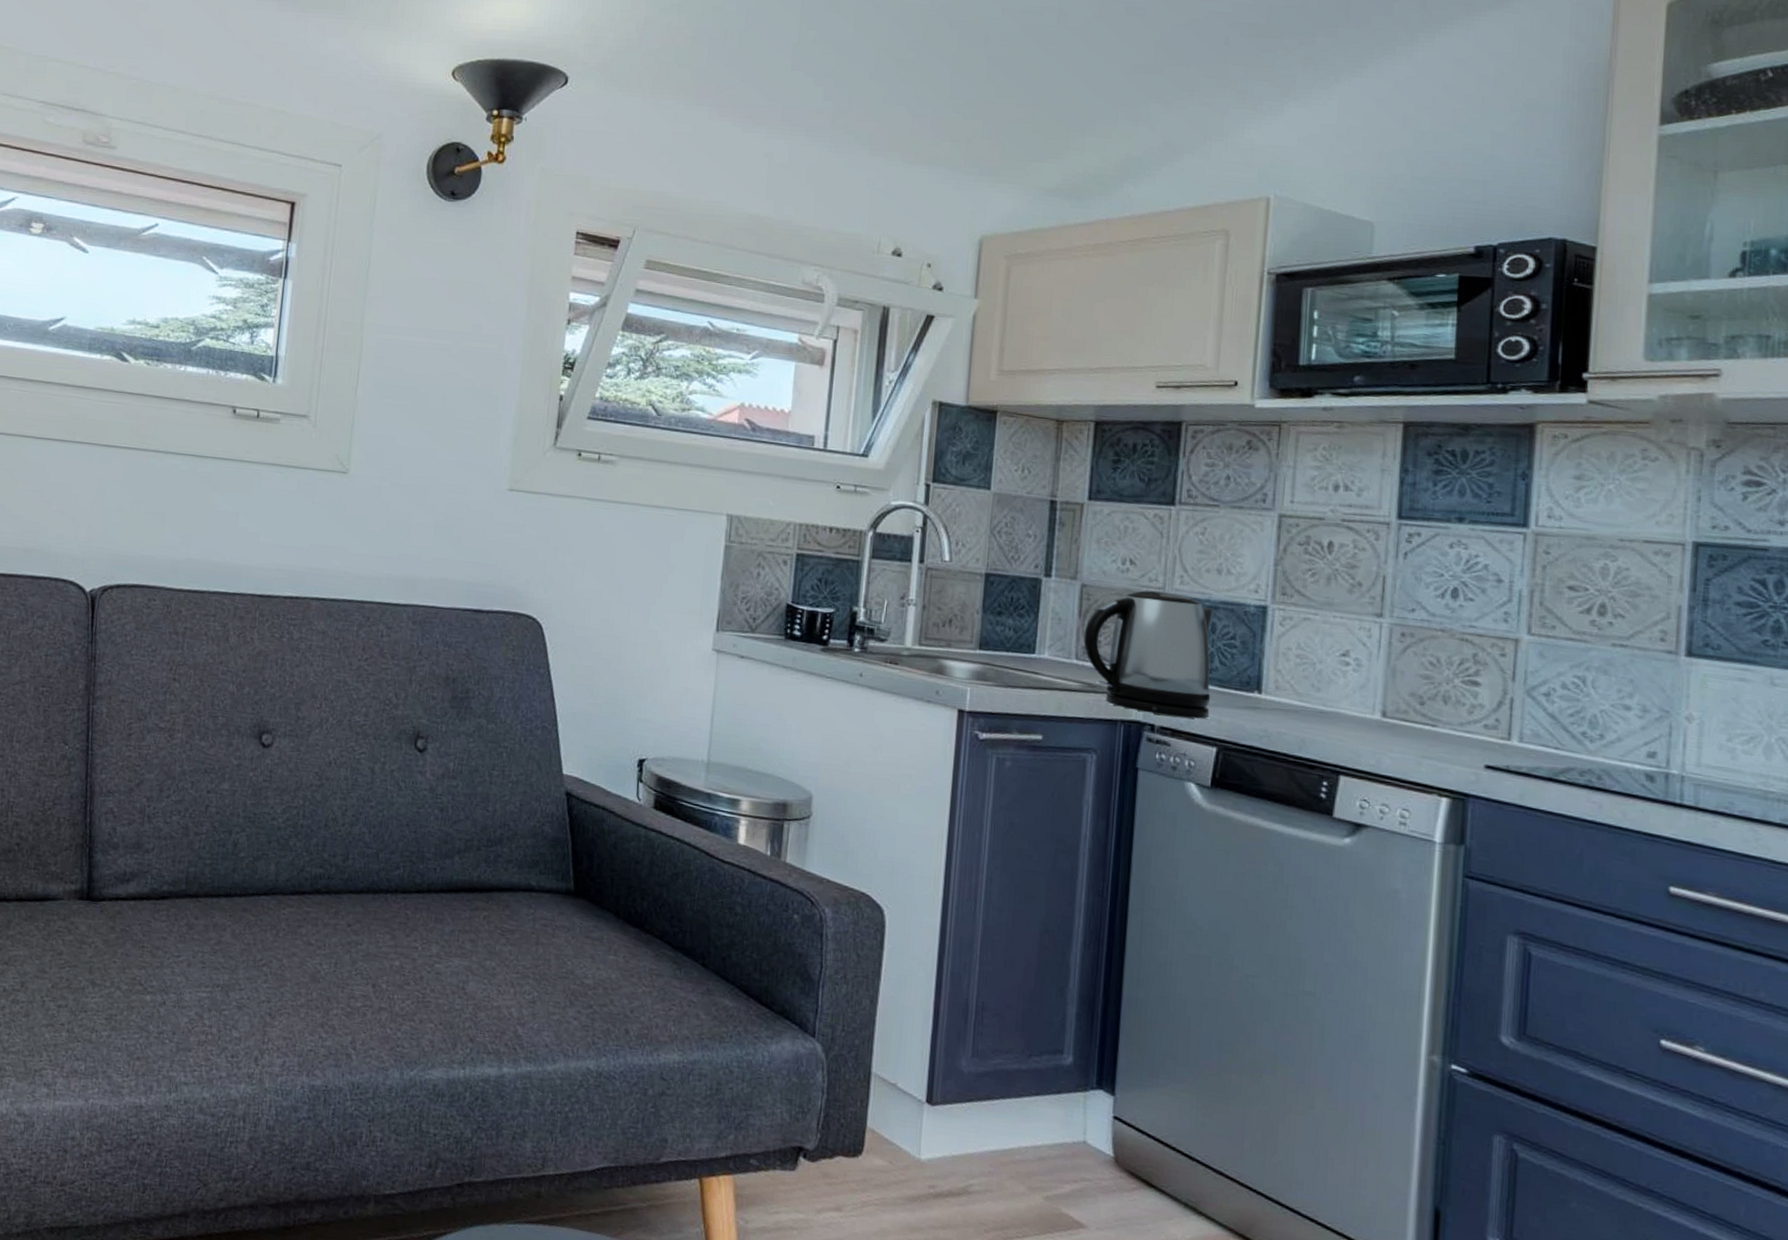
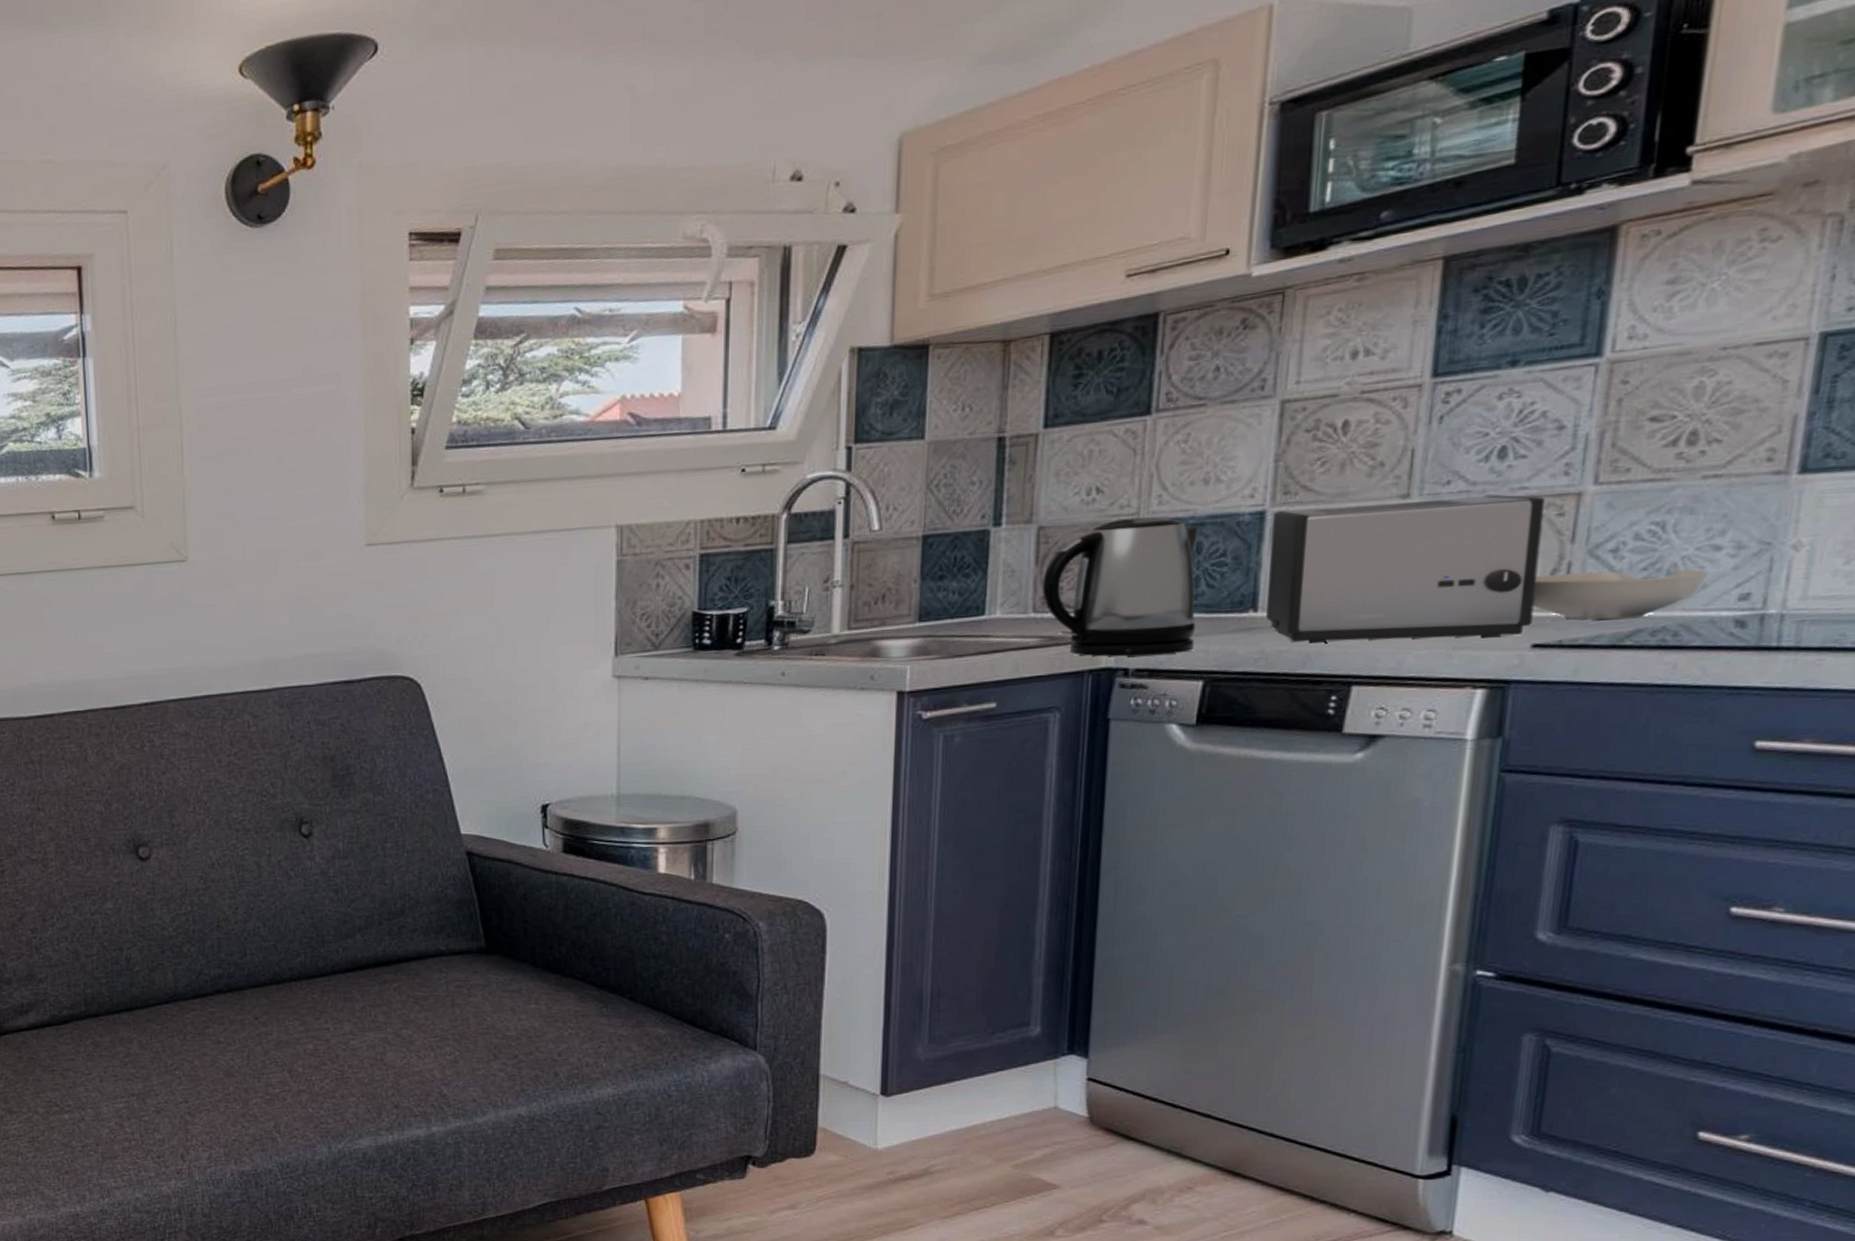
toaster: none [1268,609,1490,755] -> present [1266,494,1546,643]
bowl: none [1484,705,1623,758] -> present [1532,569,1710,620]

